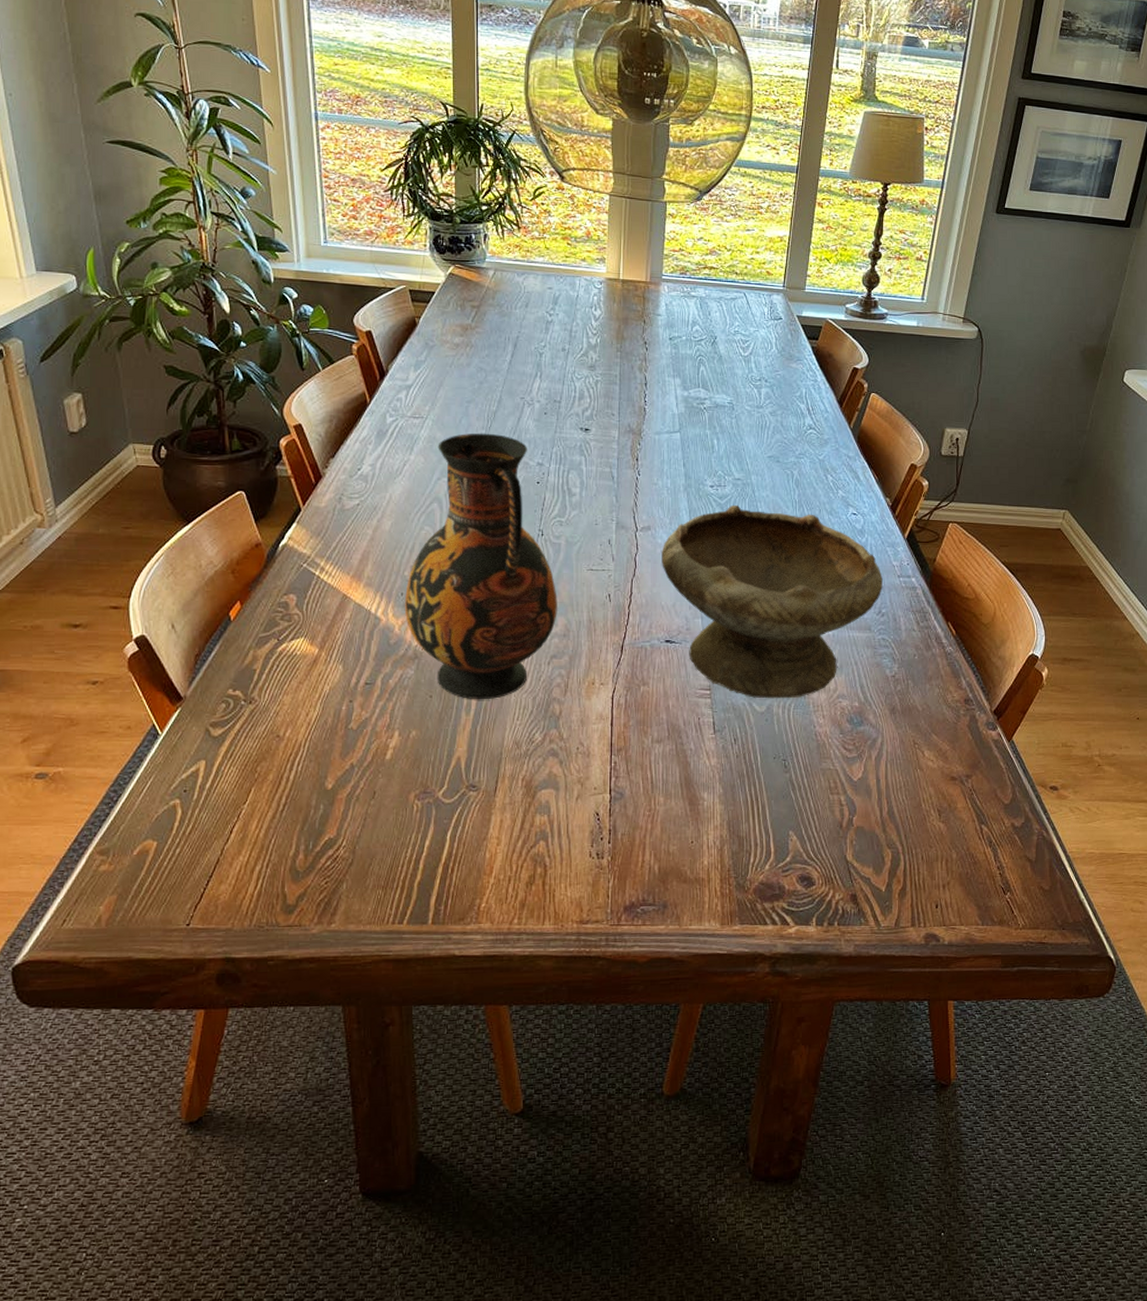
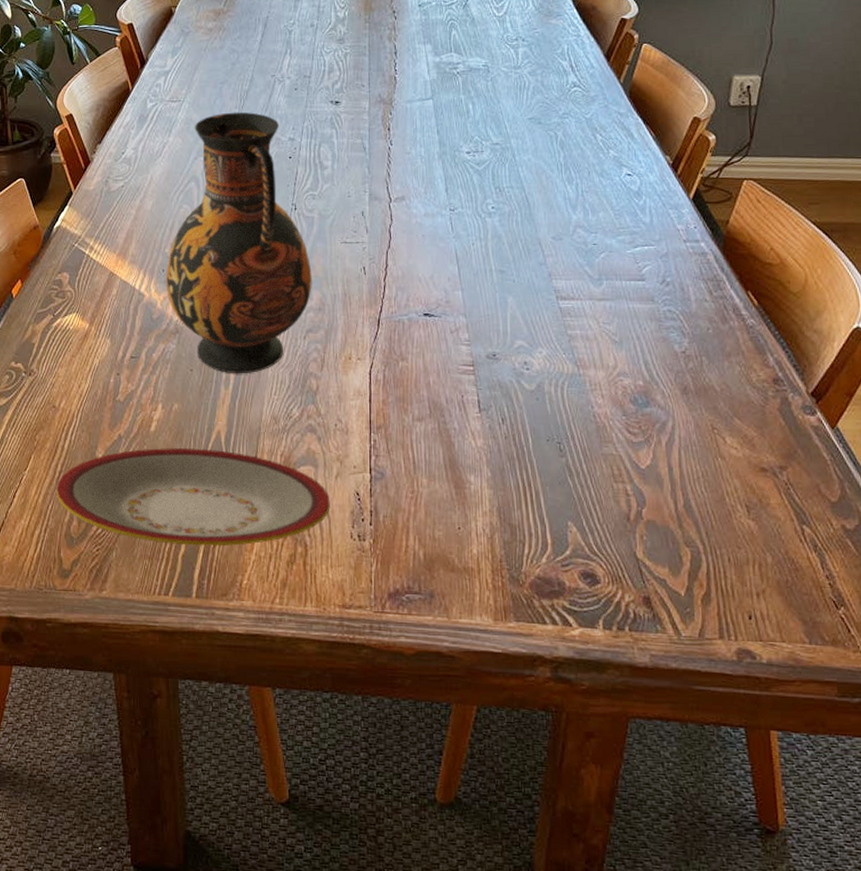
plate: none [280,775,570,873] -> present [56,448,330,546]
bowl: present [662,504,883,699] -> none [417,170,666,376]

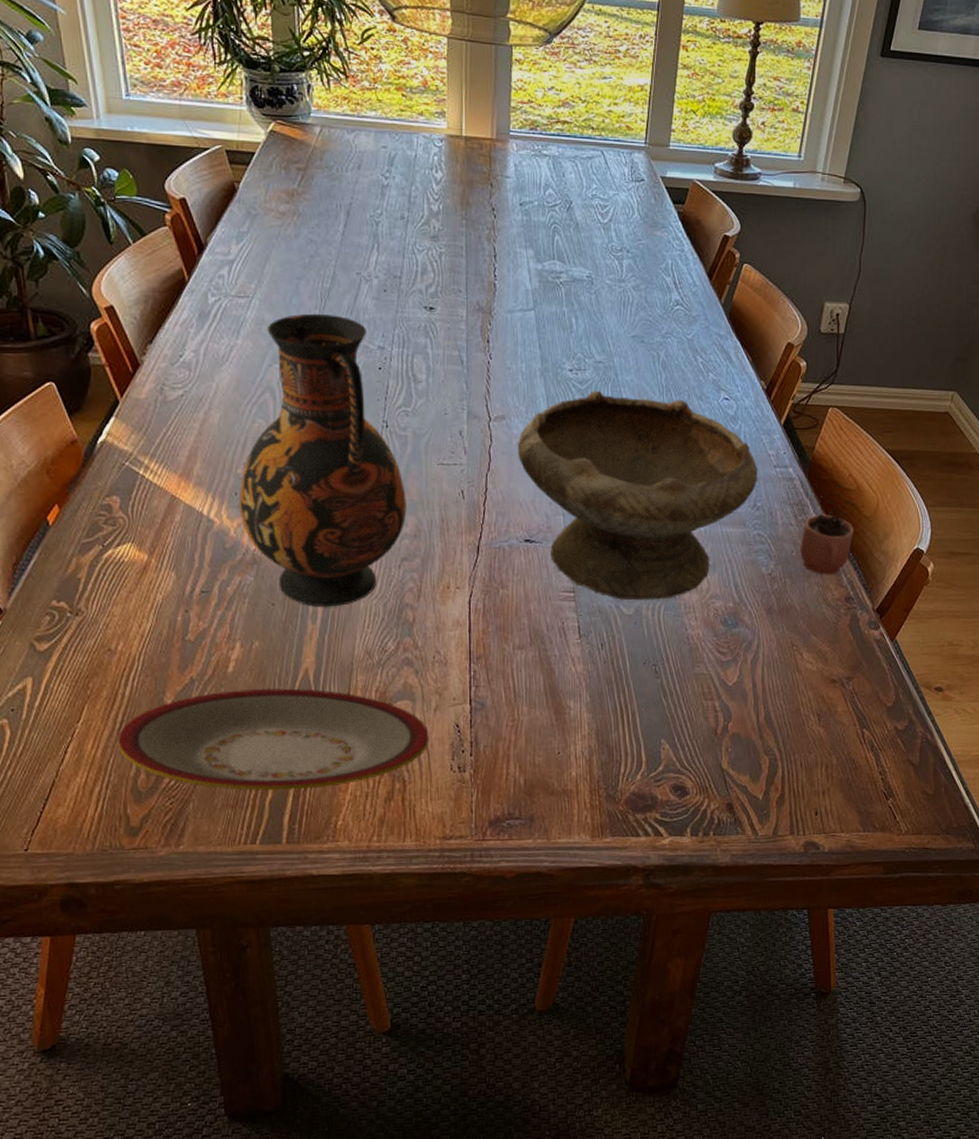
bowl: none [417,170,666,376] -> present [518,390,758,601]
cocoa: none [717,259,780,354] -> present [800,484,855,575]

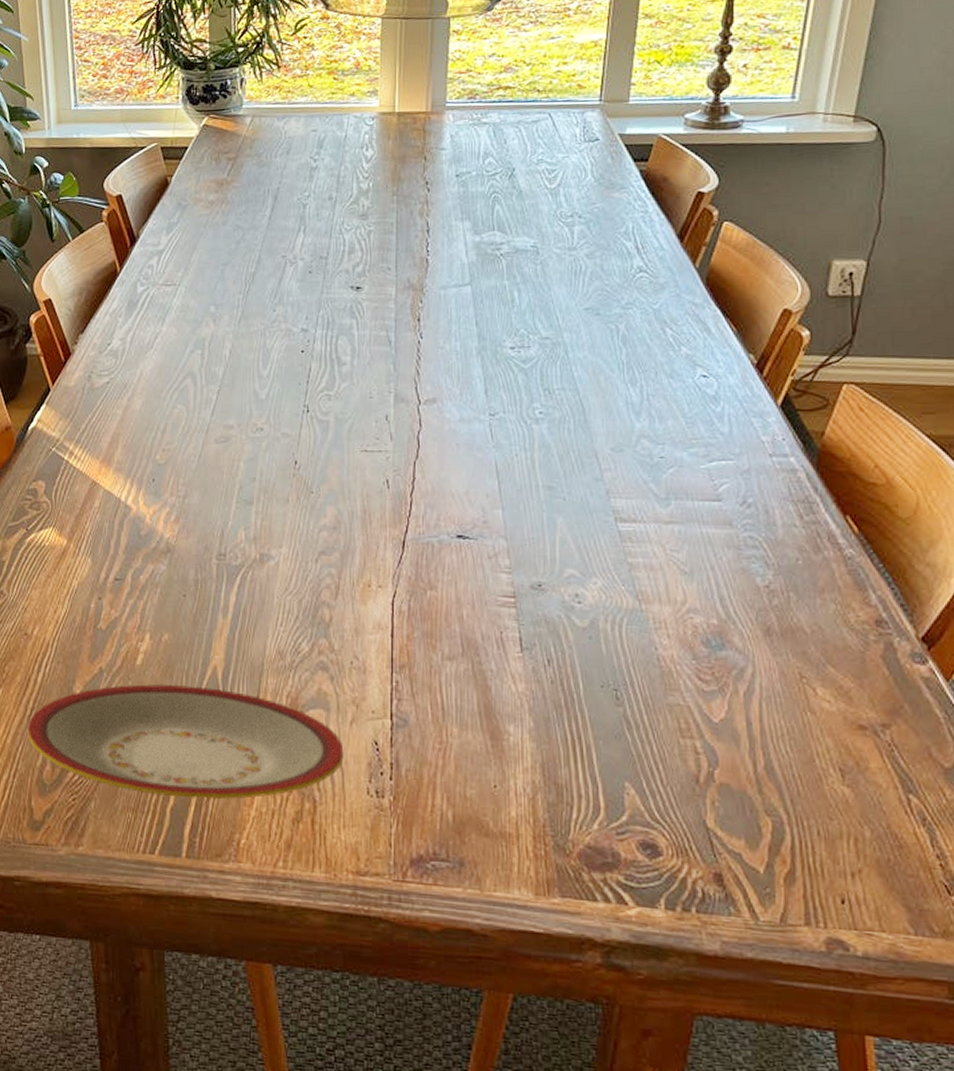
vase: present [239,313,407,606] -> none [155,298,326,600]
bowl: present [518,390,758,601] -> none [450,369,748,612]
cocoa: present [800,484,855,575] -> none [808,478,886,590]

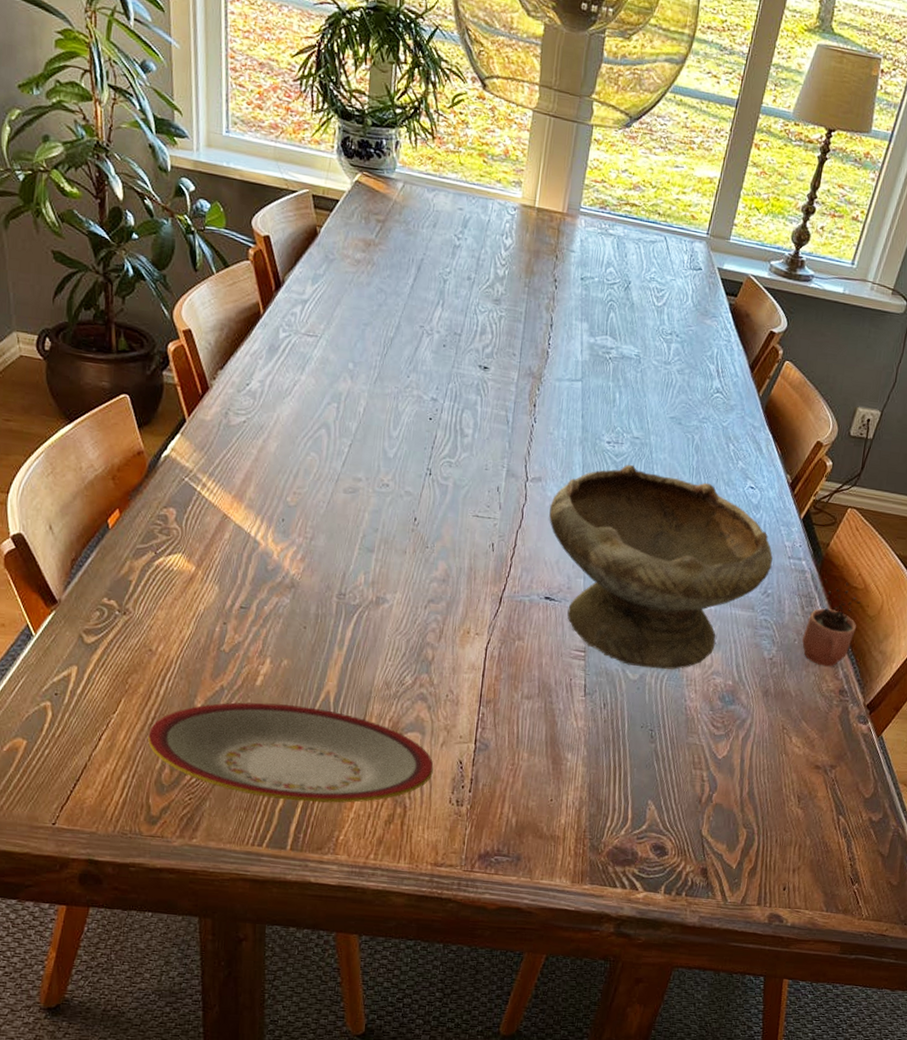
bowl: none [450,369,748,612] -> present [549,464,773,670]
cocoa: none [808,478,886,590] -> present [802,580,861,667]

